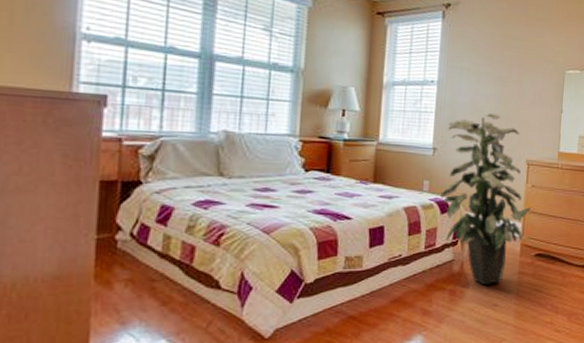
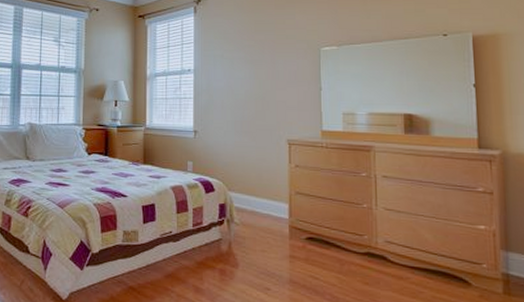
indoor plant: present [441,113,531,286] -> none [204,95,296,267]

